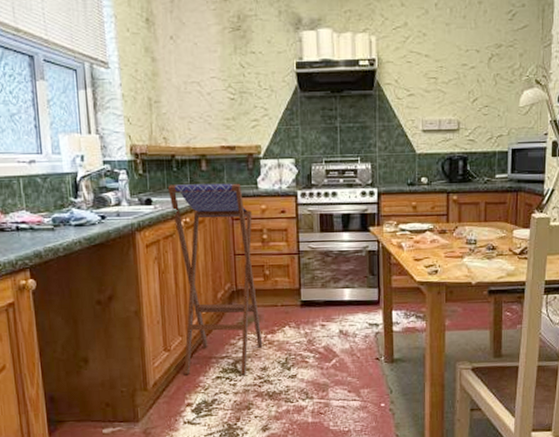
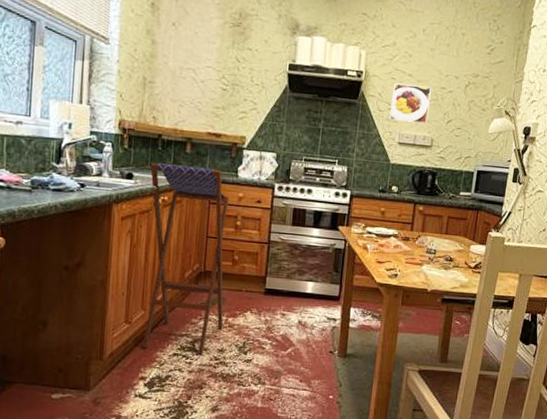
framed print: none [409,65,451,107] -> present [389,83,431,124]

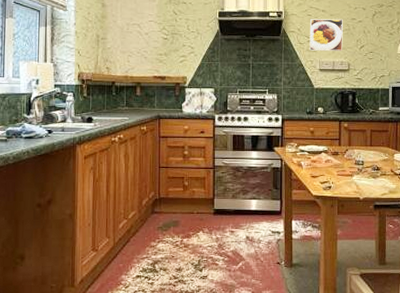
stool: present [142,162,229,355] -> none [107,106,179,275]

